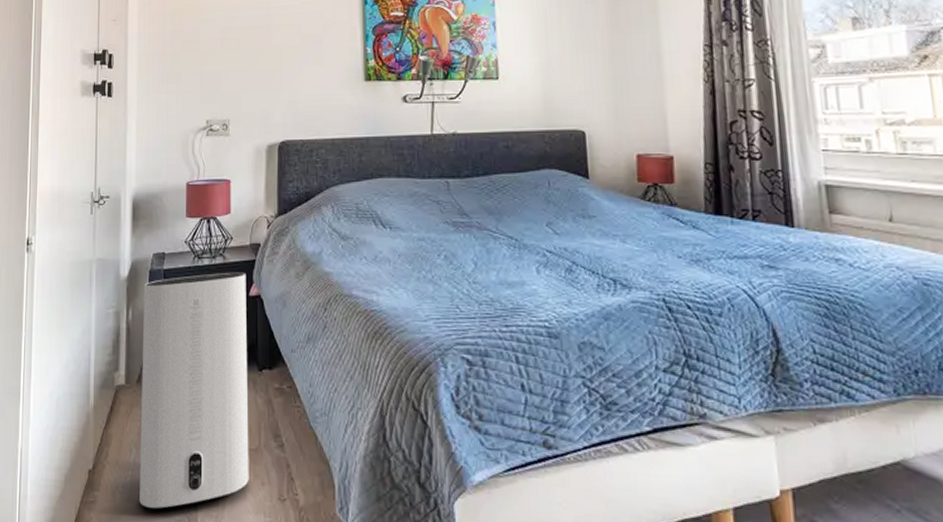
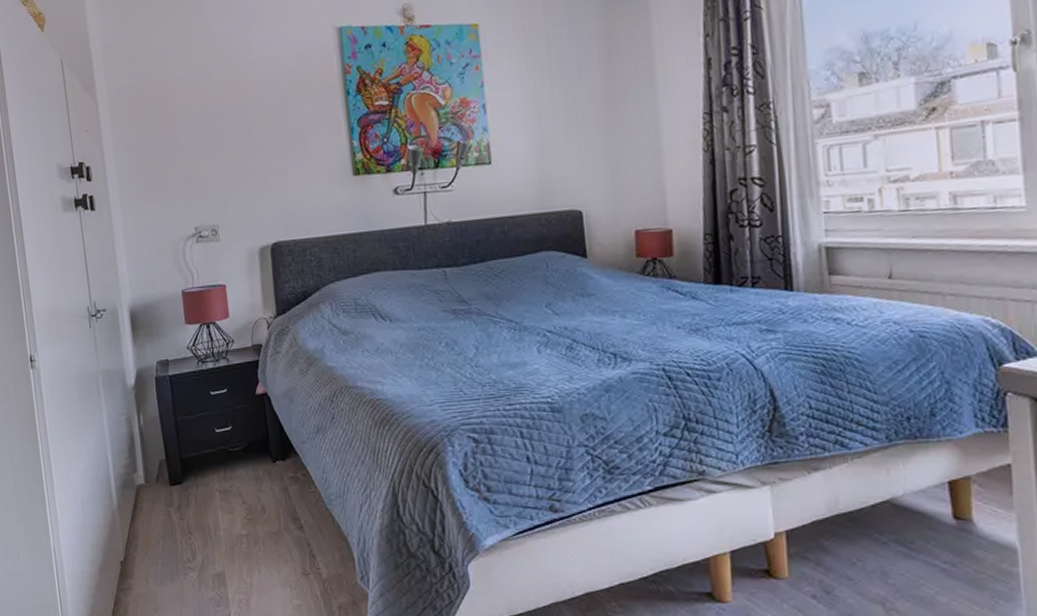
air purifier: present [139,272,249,509] -> none [151,372,274,590]

